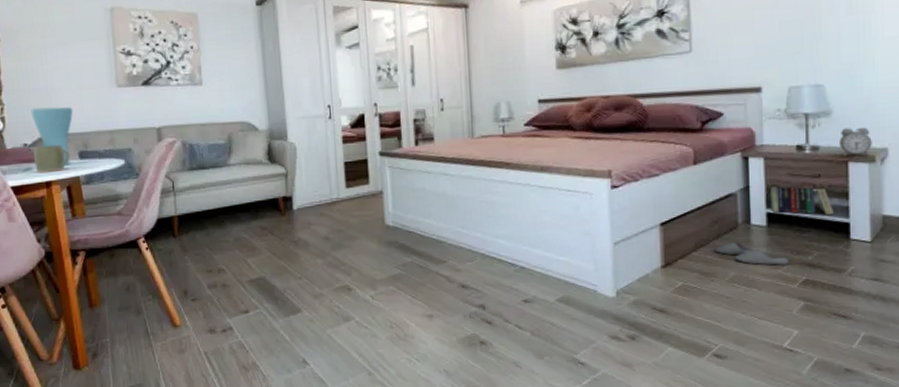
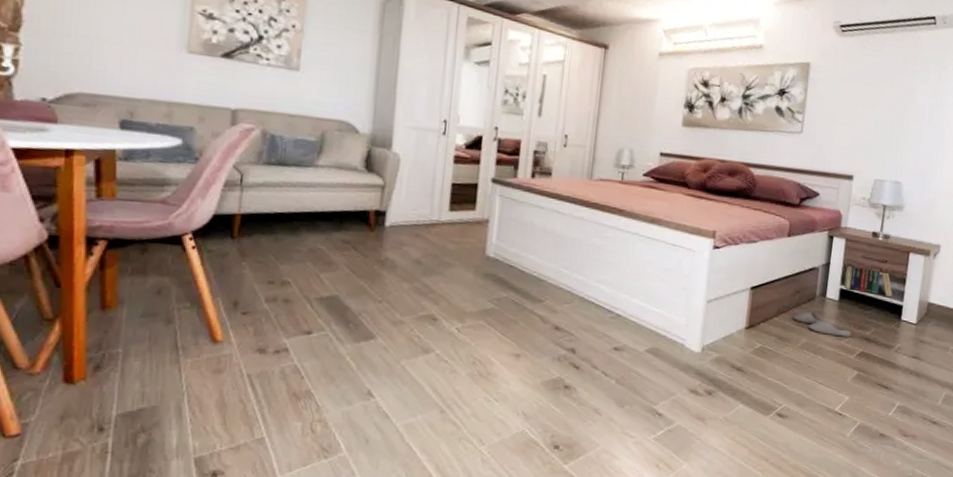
vase: present [31,107,73,165] -> none [59,56,122,134]
mug: present [34,144,70,173] -> none [53,104,107,140]
alarm clock: present [839,127,872,158] -> none [905,223,930,251]

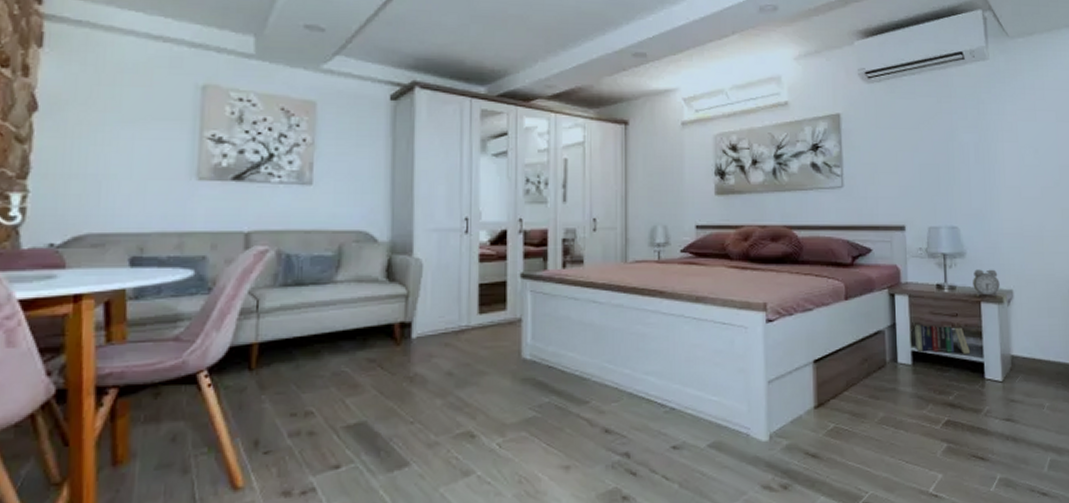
slippers: present [792,311,851,337] -> none [864,380,933,406]
alarm clock: none [905,223,930,251] -> present [973,269,1000,299]

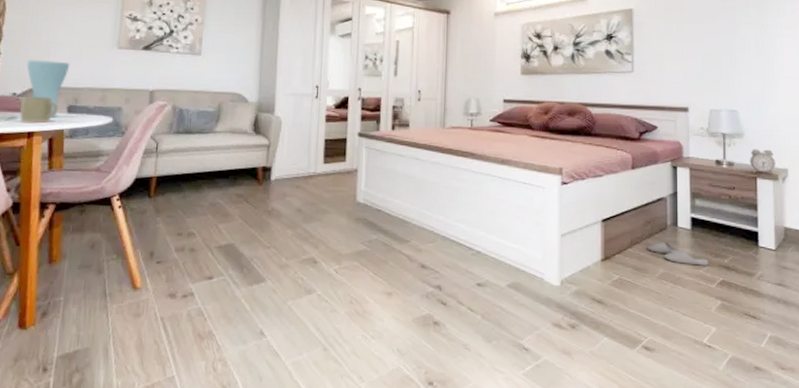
mug: none [61,247,116,283] -> present [20,97,58,123]
vase: none [67,199,131,274] -> present [26,60,70,118]
slippers: none [864,380,933,406] -> present [647,241,709,266]
books: present [913,322,971,354] -> none [693,192,746,223]

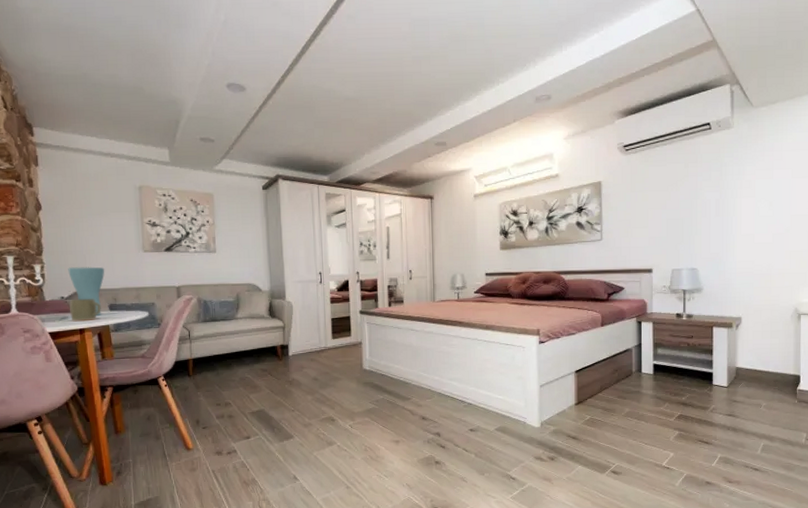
slippers: present [647,241,709,266] -> none [614,386,669,404]
alarm clock: present [750,149,775,176] -> none [707,301,730,324]

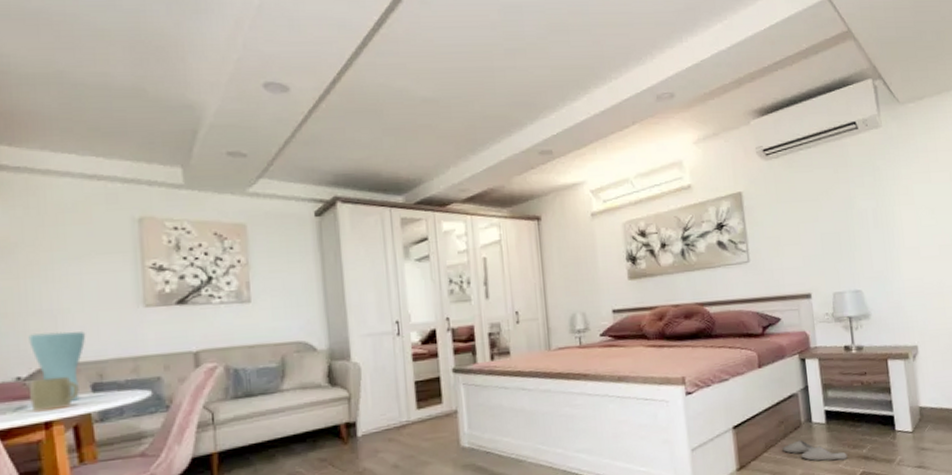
slippers: none [614,386,669,404] -> present [782,440,848,461]

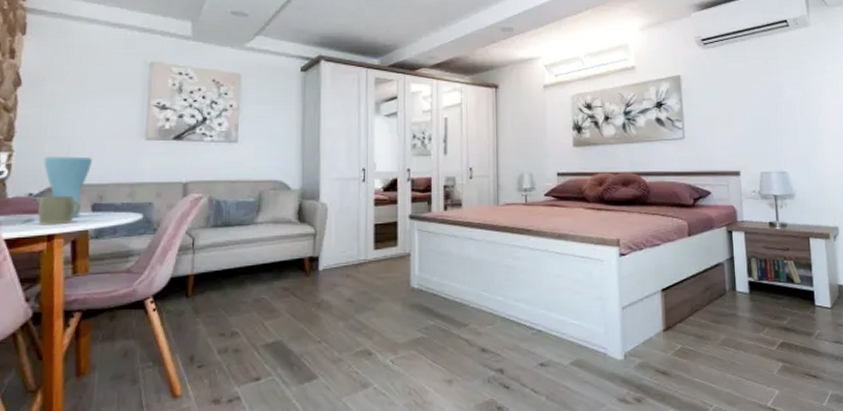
slippers: present [782,440,848,461] -> none [707,307,769,329]
books: none [825,382,881,411] -> present [749,256,802,284]

